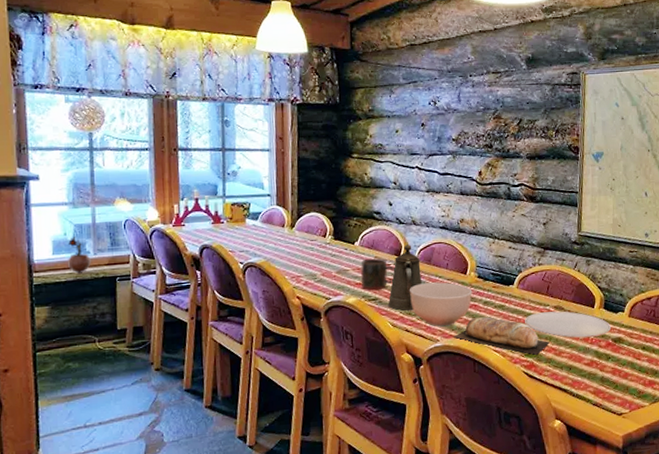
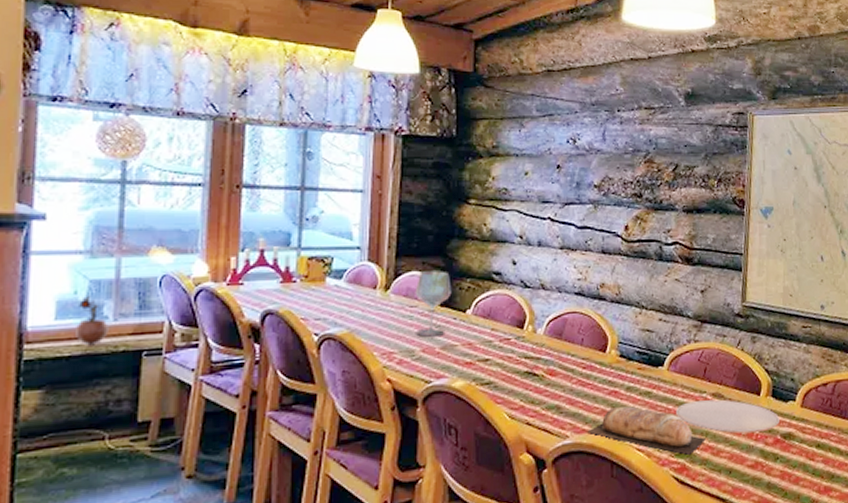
wine glass: none [314,212,343,264] -> present [415,271,452,337]
mug: present [360,257,395,290] -> none [471,330,517,371]
coffee pot: present [388,244,422,311] -> none [505,314,549,398]
bowl: present [410,282,473,327] -> none [534,362,613,419]

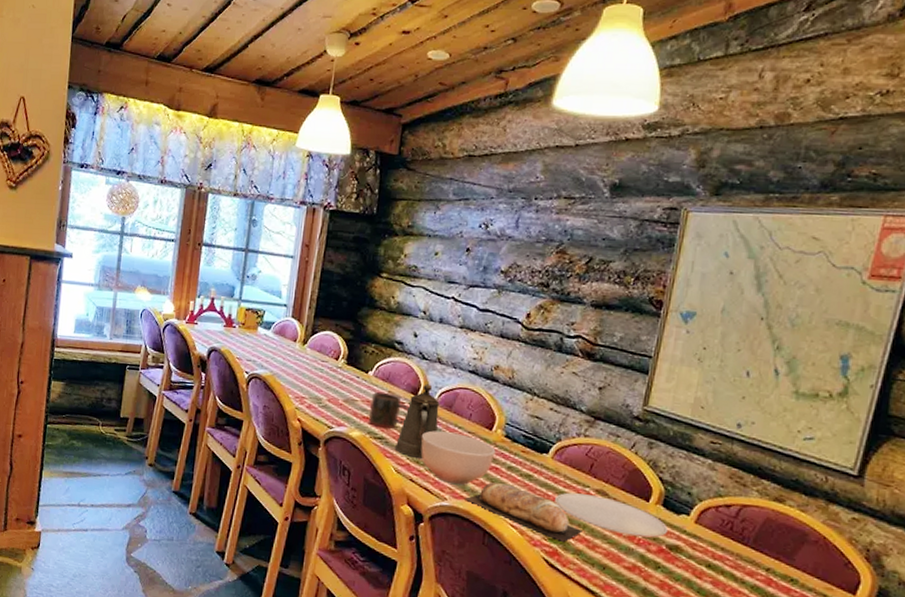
potted flower: present [76,294,109,344] -> none [86,317,107,354]
wine glass: present [415,271,452,337] -> none [325,332,358,390]
mug: none [471,330,517,371] -> present [369,391,410,429]
coffee pot: none [505,314,549,398] -> present [394,384,440,458]
bowl: none [534,362,613,419] -> present [421,430,496,485]

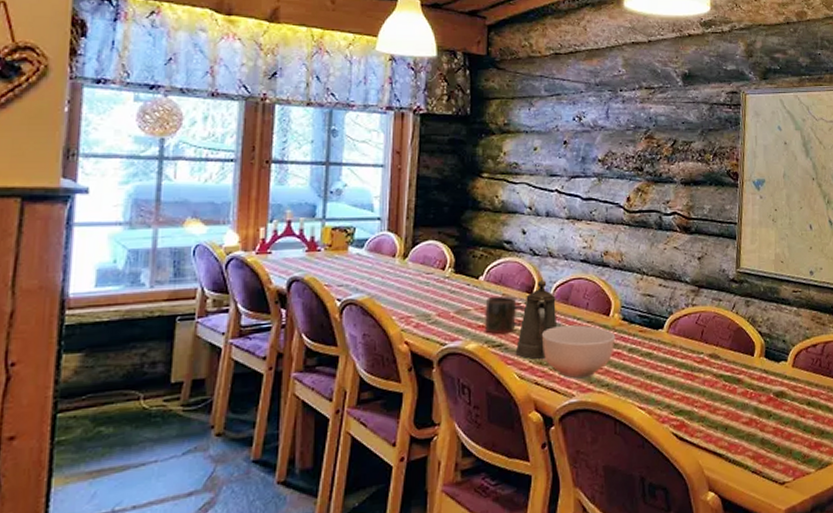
bread loaf: present [463,482,584,542] -> none [591,366,704,413]
plate: present [555,492,669,538] -> none [675,360,773,392]

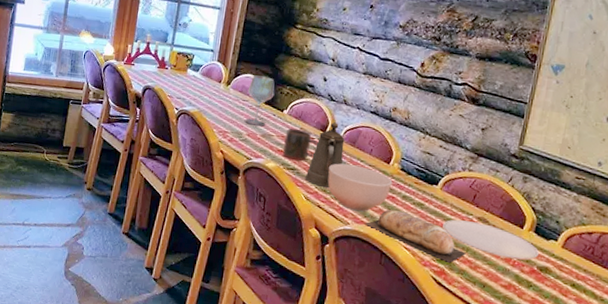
wine glass: none [431,240,465,302] -> present [245,75,275,126]
bread loaf: none [591,366,704,413] -> present [364,209,467,263]
plate: none [675,360,773,392] -> present [443,219,540,261]

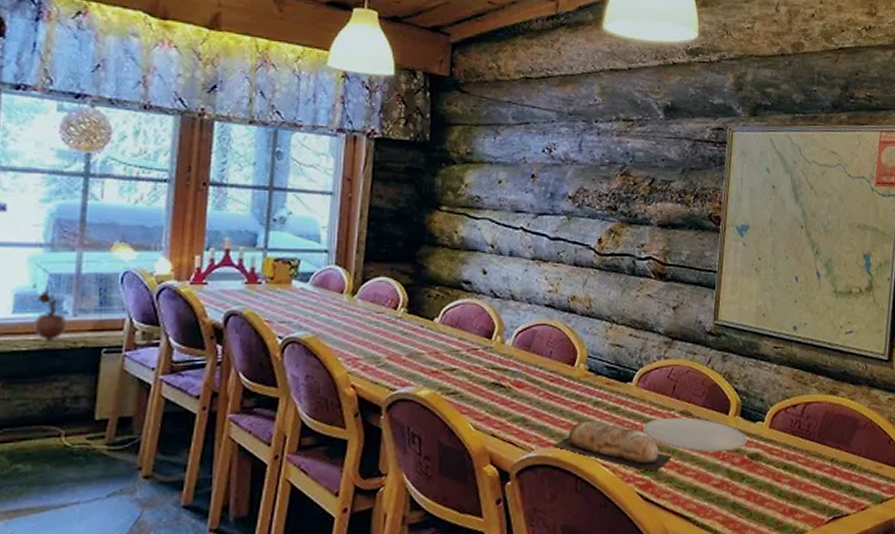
potted flower: none [34,57,53,90] -> present [34,288,68,339]
wine glass: present [245,75,275,126] -> none [382,277,420,344]
mug: present [283,127,319,161] -> none [438,339,484,381]
coffee pot: present [305,122,345,188] -> none [471,325,517,409]
bowl: present [327,163,393,212] -> none [501,374,580,432]

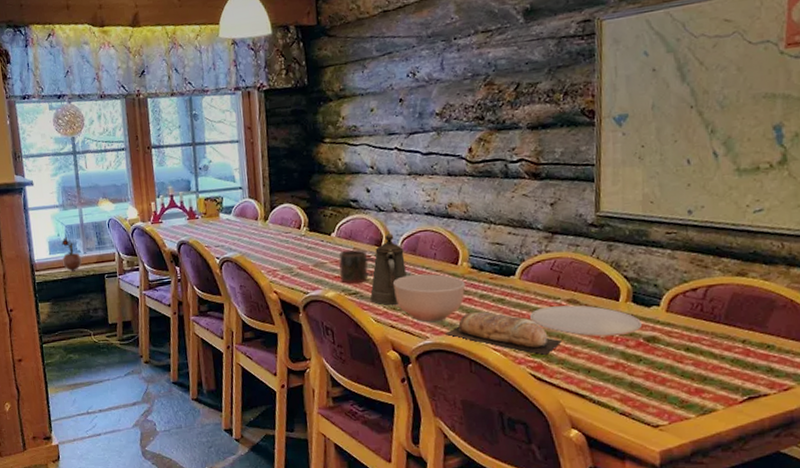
mug: none [438,339,484,381] -> present [338,248,377,284]
coffee pot: none [471,325,517,409] -> present [369,234,407,305]
bowl: none [501,374,580,432] -> present [393,274,466,323]

